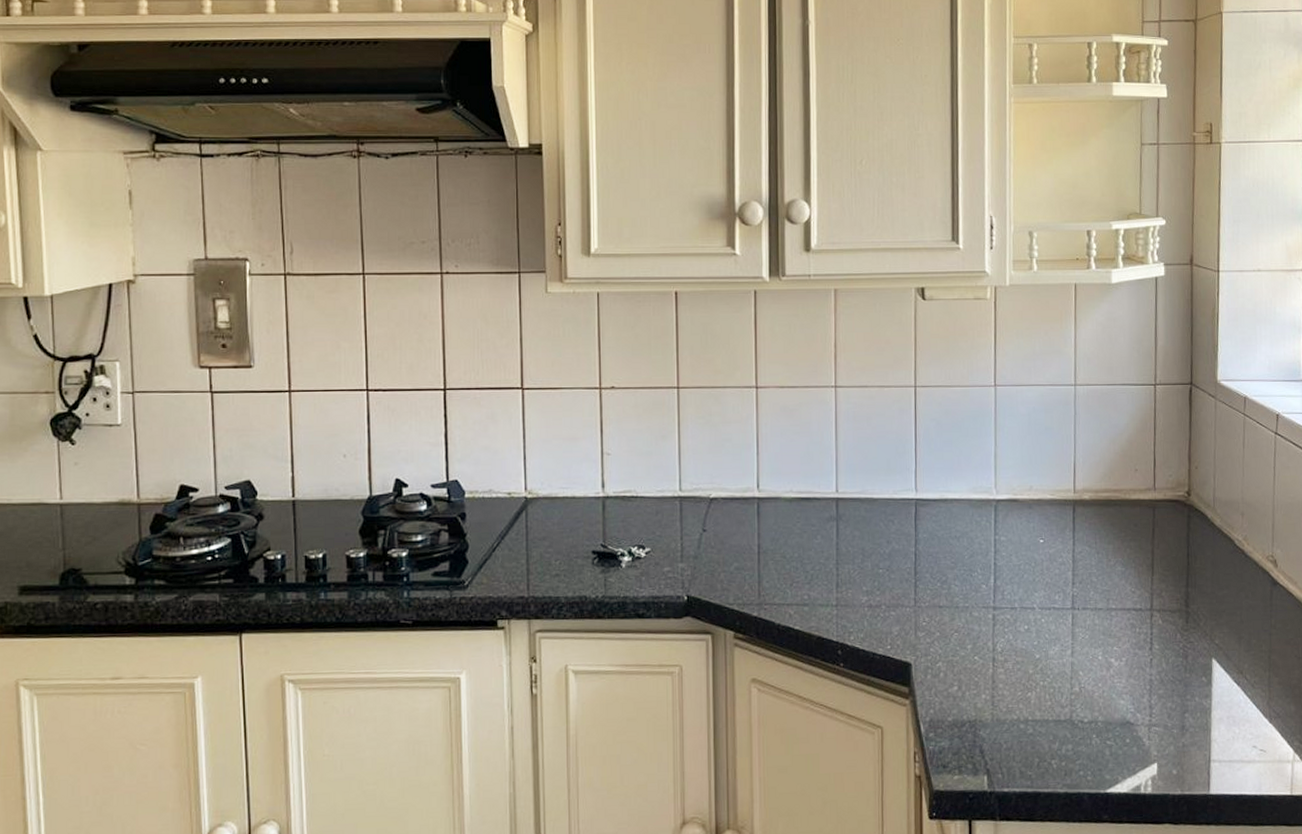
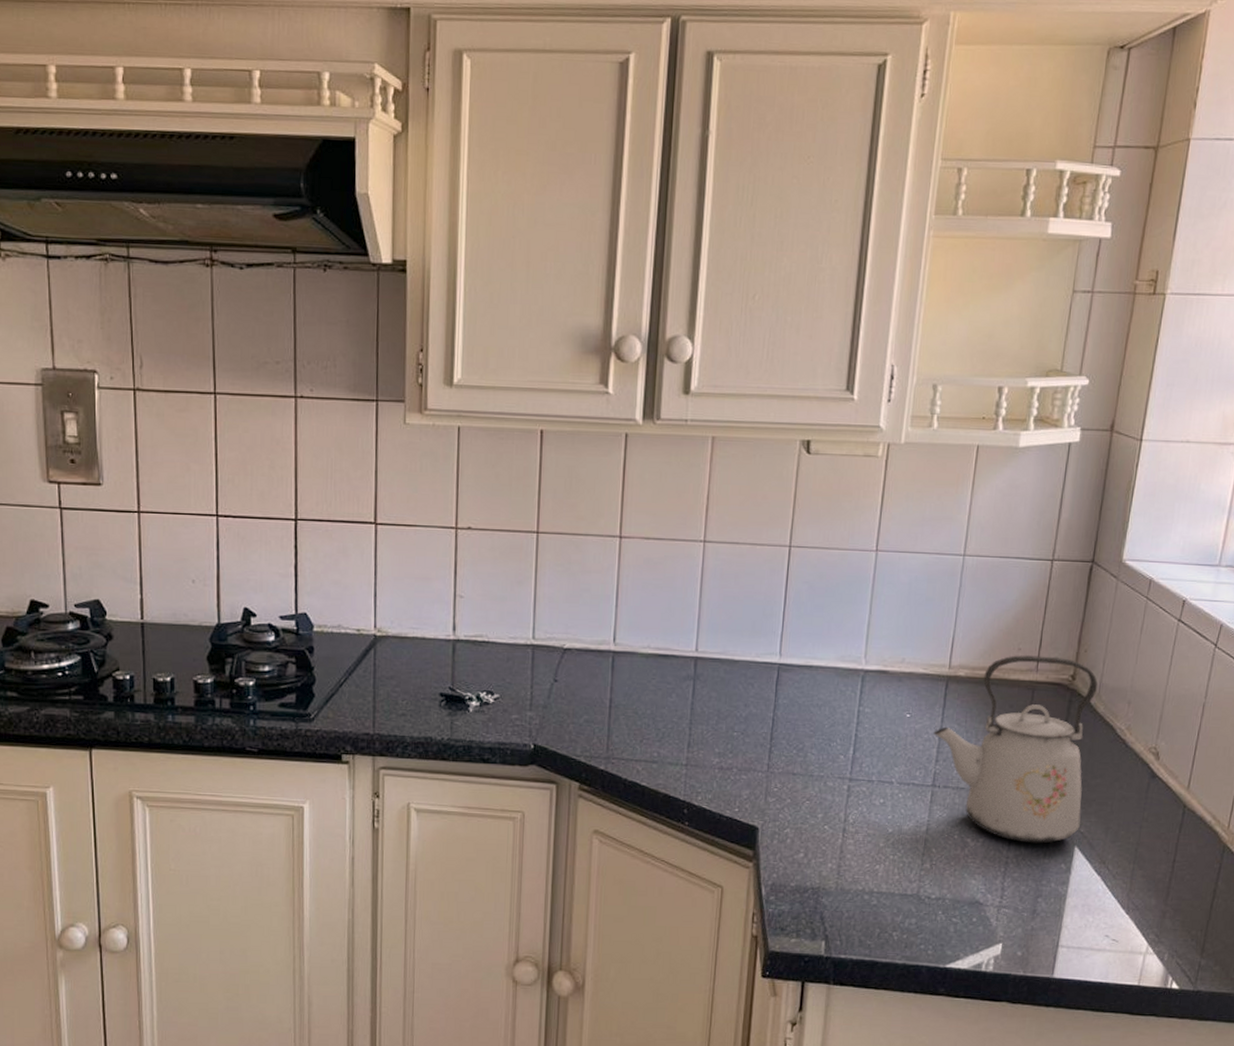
kettle: none [1067,474,1214,659] -> present [933,654,1098,844]

